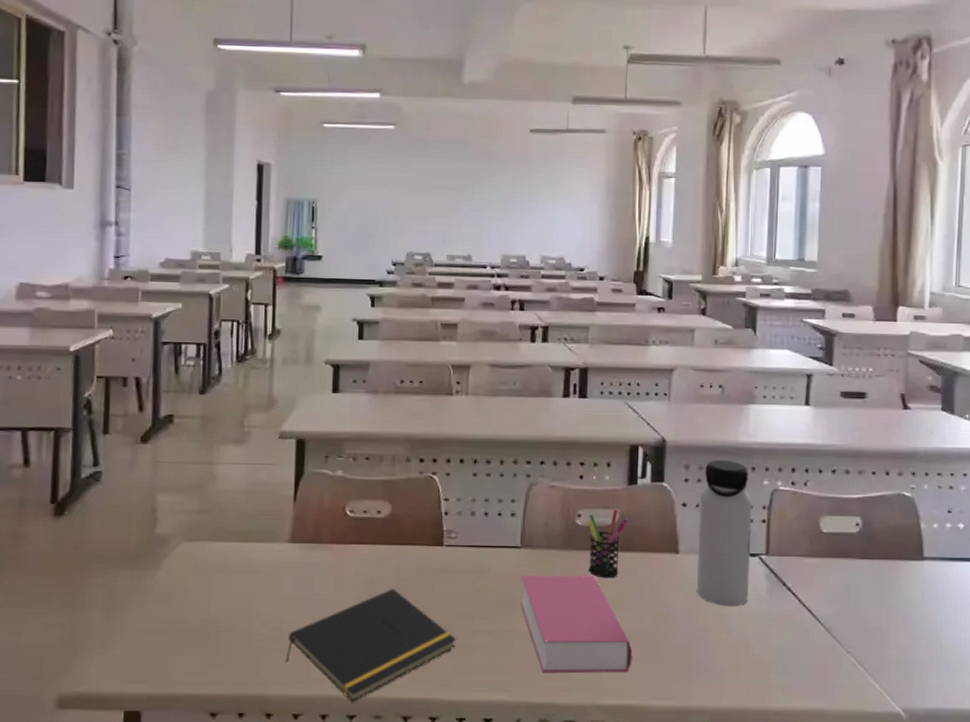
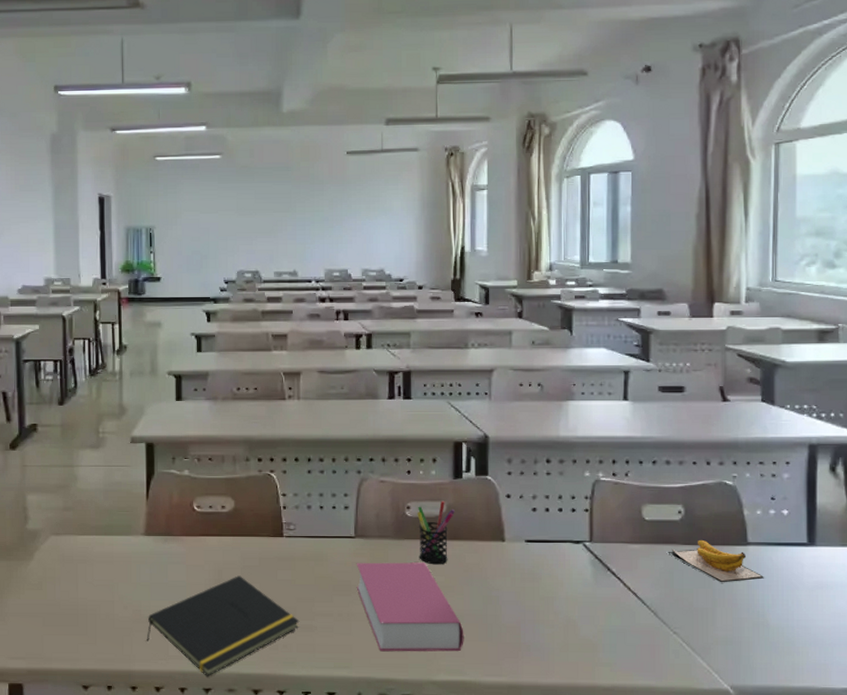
water bottle: present [696,459,752,607] -> none [523,453,575,591]
banana: none [843,555,940,600] -> present [666,540,765,583]

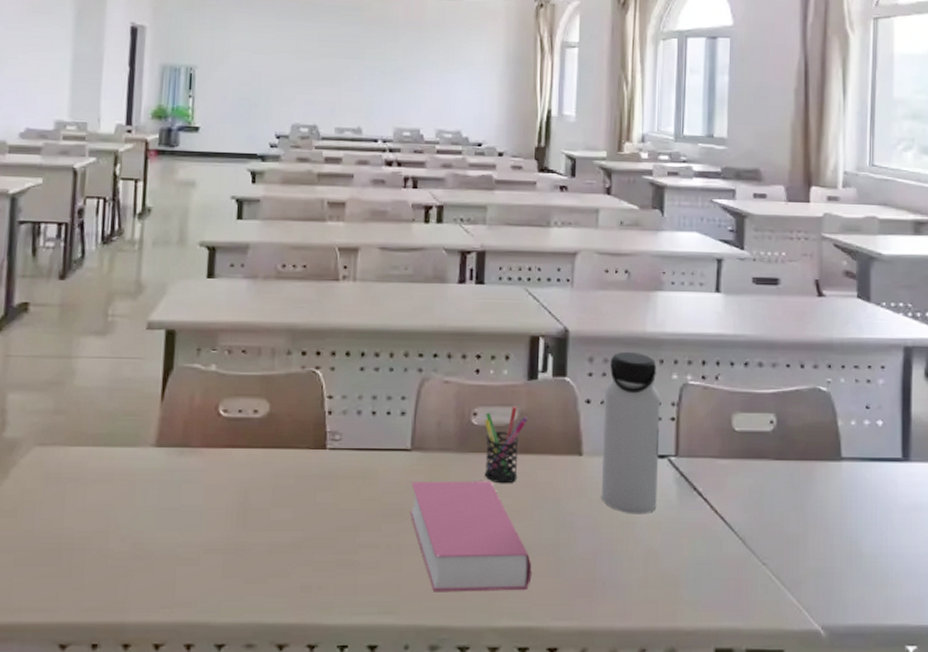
notepad: present [146,575,300,676] -> none [147,498,340,628]
water bottle: none [523,453,575,591] -> present [601,351,660,515]
banana: present [666,540,765,583] -> none [757,455,859,505]

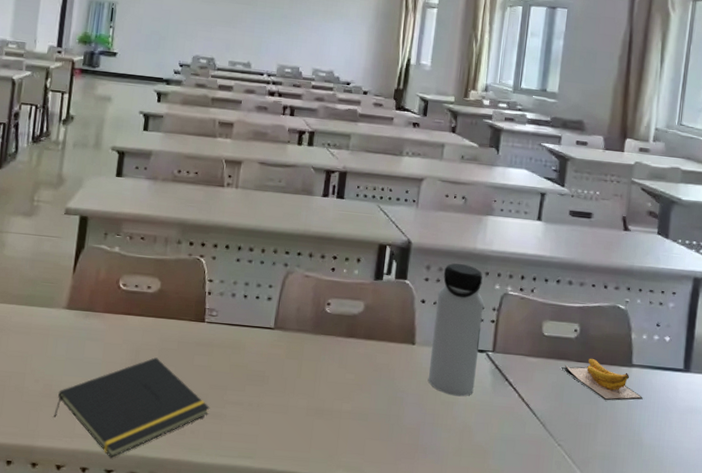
notepad: none [147,498,340,628] -> present [53,357,210,458]
book: present [409,481,532,592] -> none [269,354,367,449]
pen holder: present [484,406,527,484] -> none [333,300,372,363]
banana: none [757,455,859,505] -> present [560,359,644,401]

